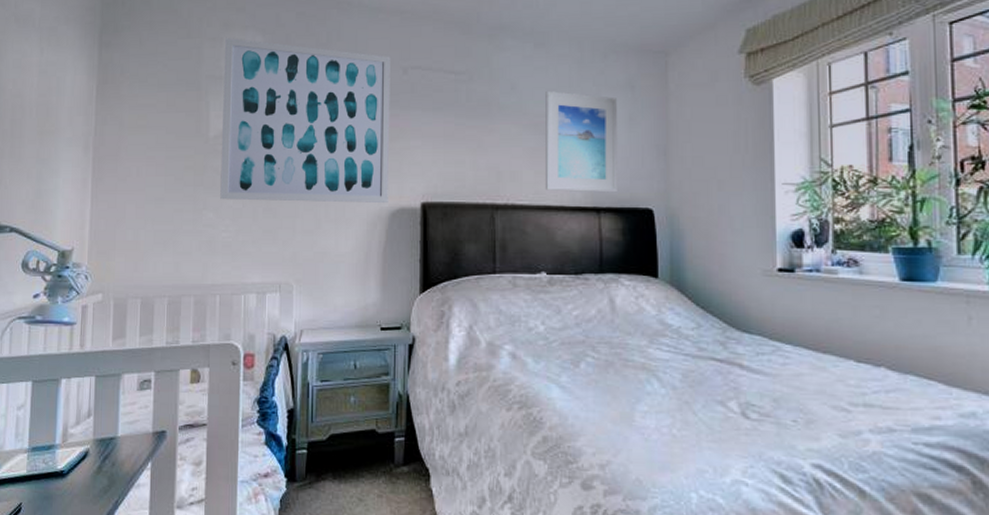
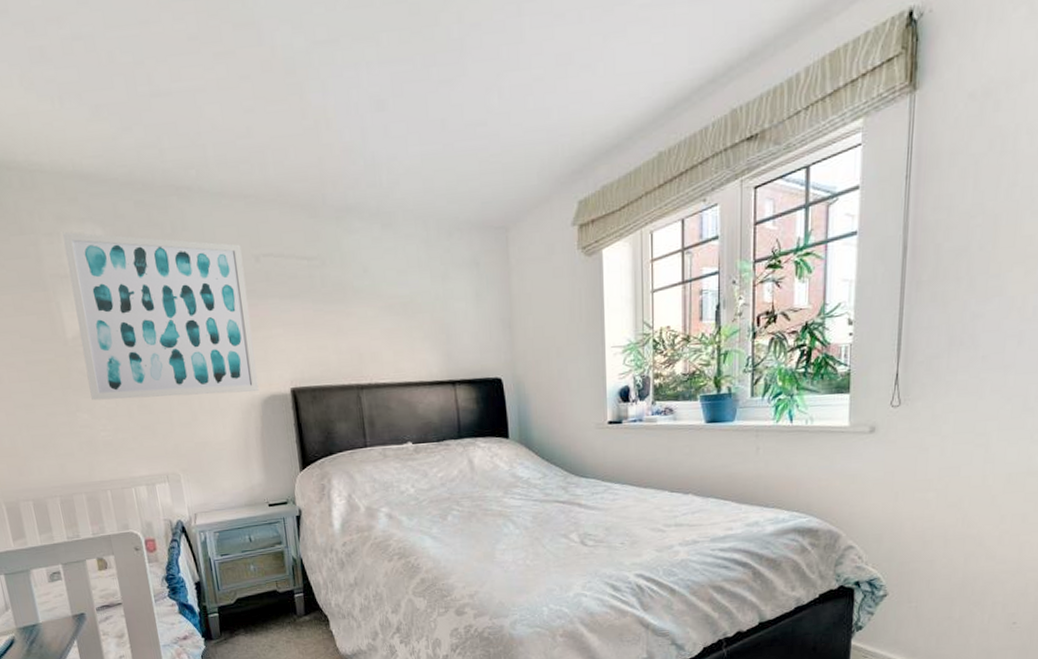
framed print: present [544,91,618,193] -> none [396,272,470,368]

